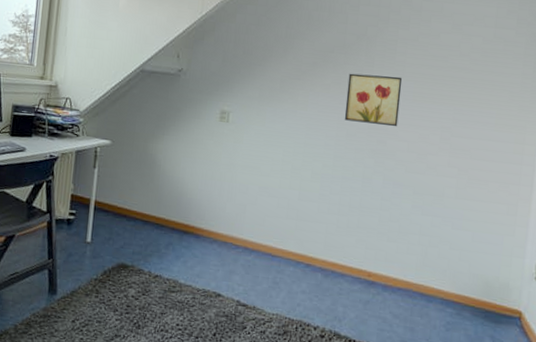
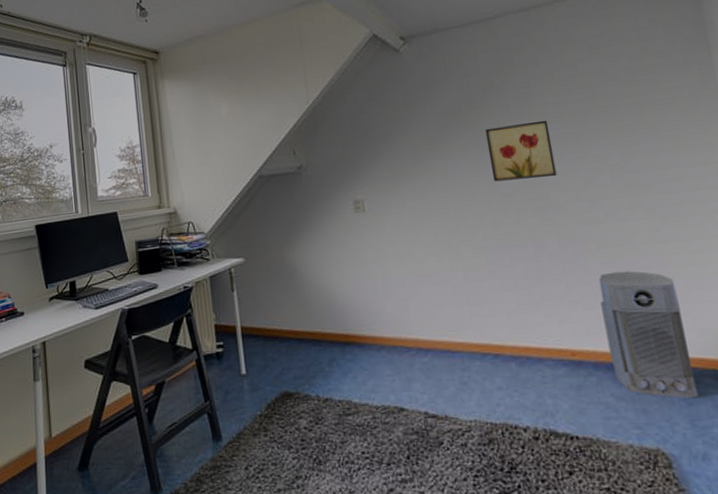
air purifier: none [397,215,464,326] -> present [598,271,699,399]

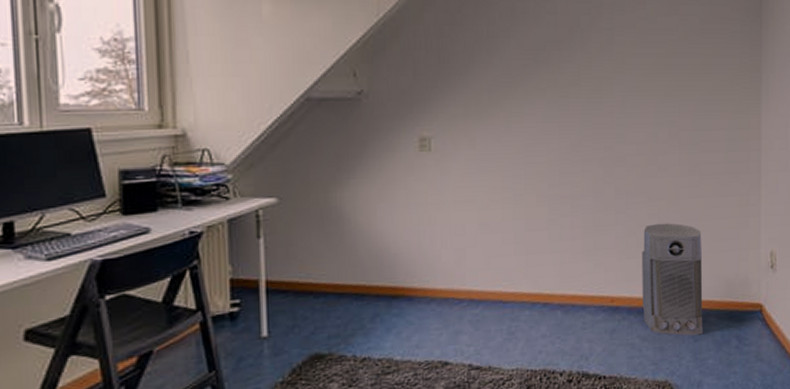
wall art: present [485,120,557,182] -> none [565,71,624,129]

